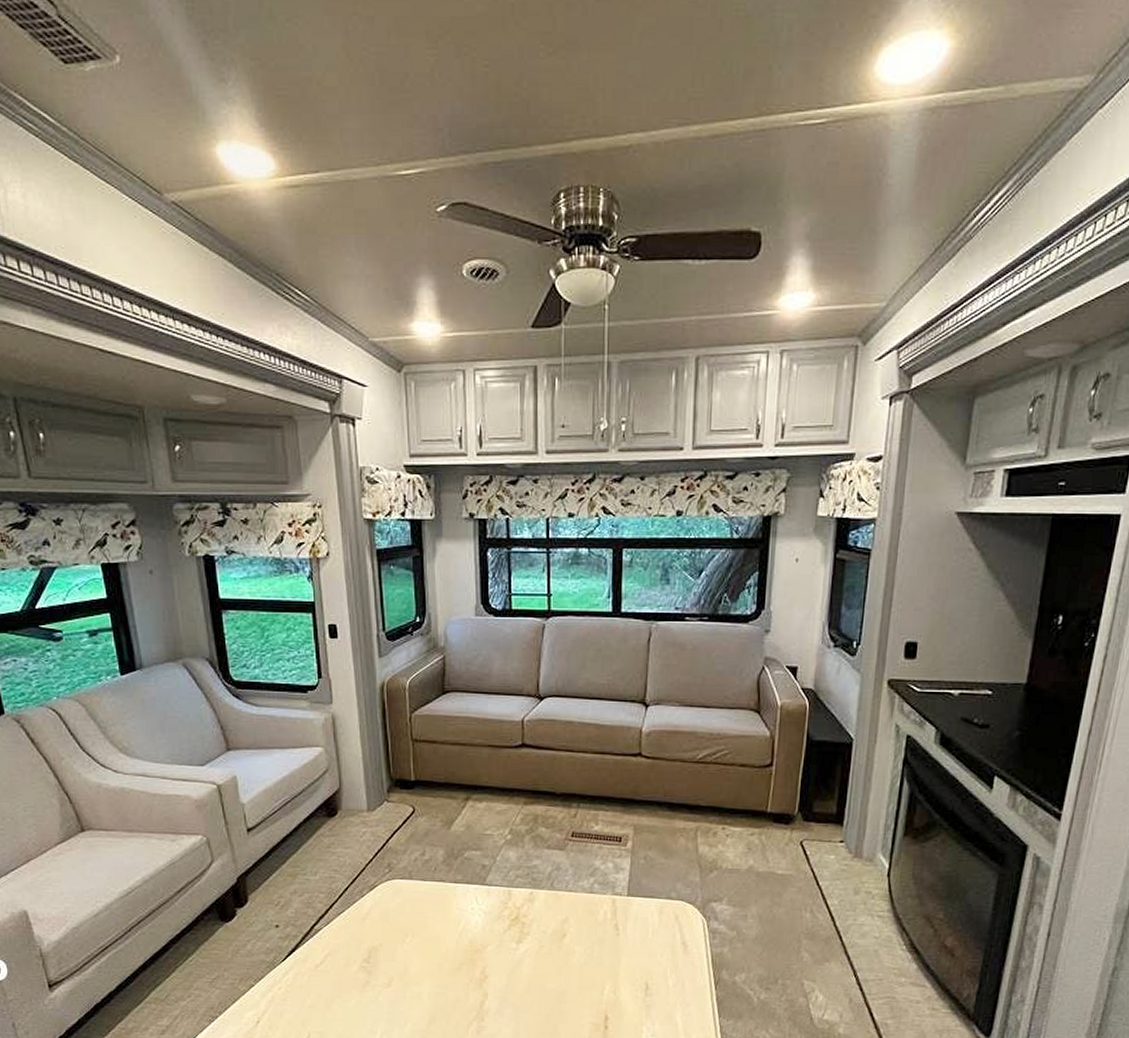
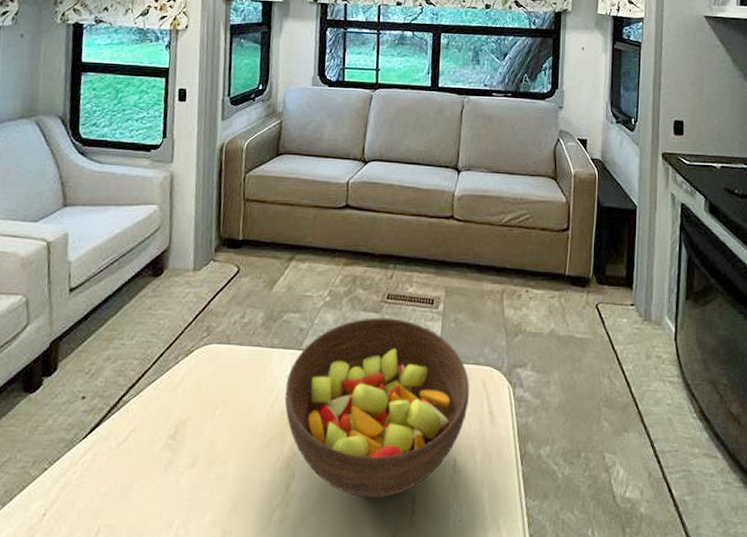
fruit bowl: none [472,855,661,1015] -> present [284,317,469,498]

